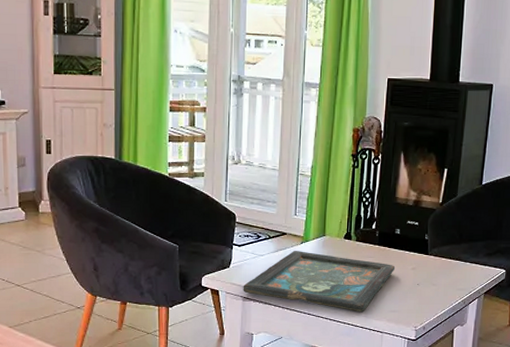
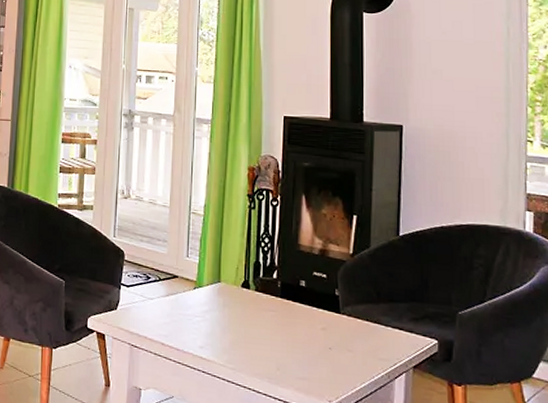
decorative tray: present [243,251,396,313] -> none [131,296,302,376]

